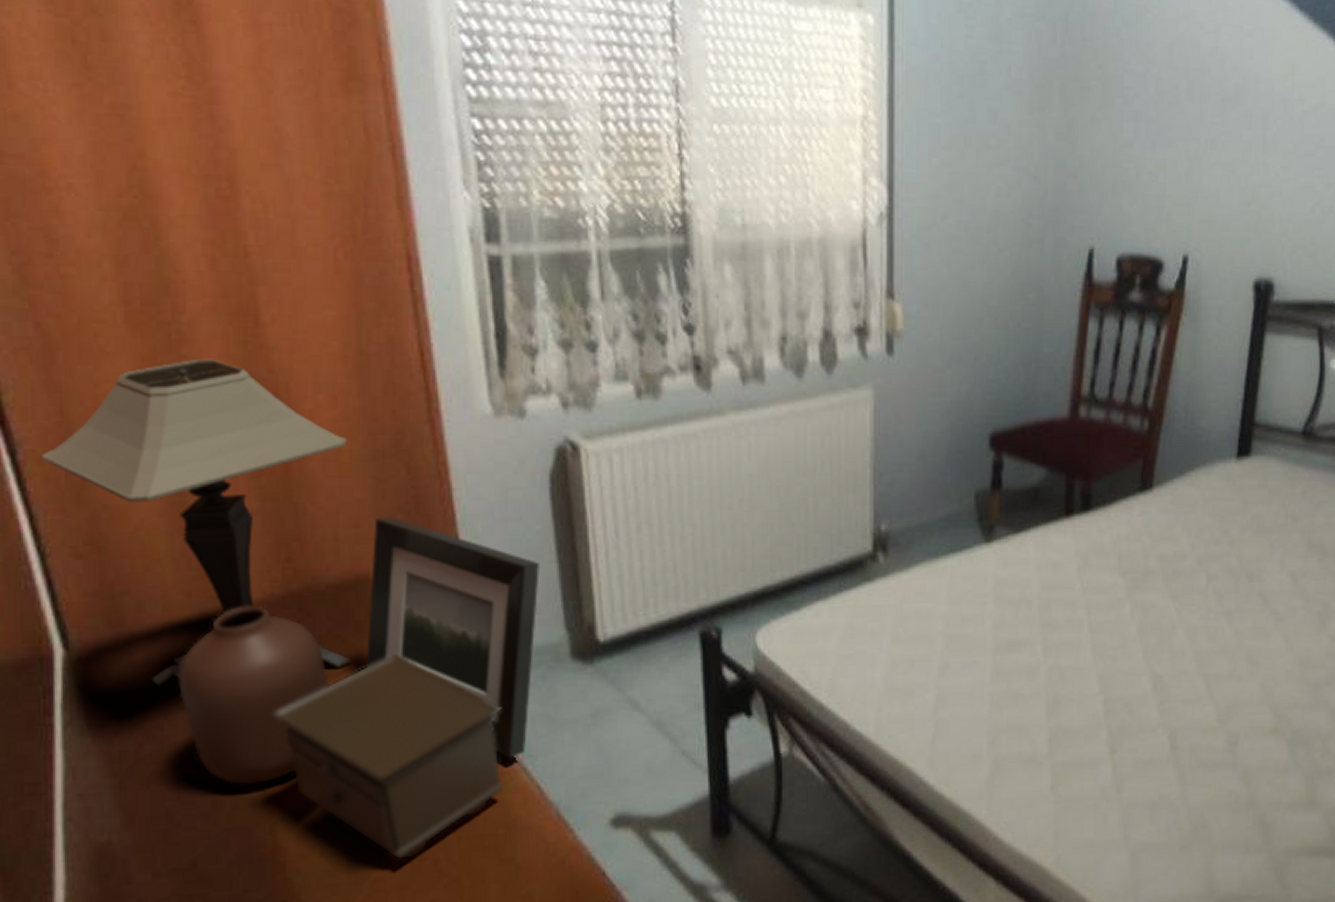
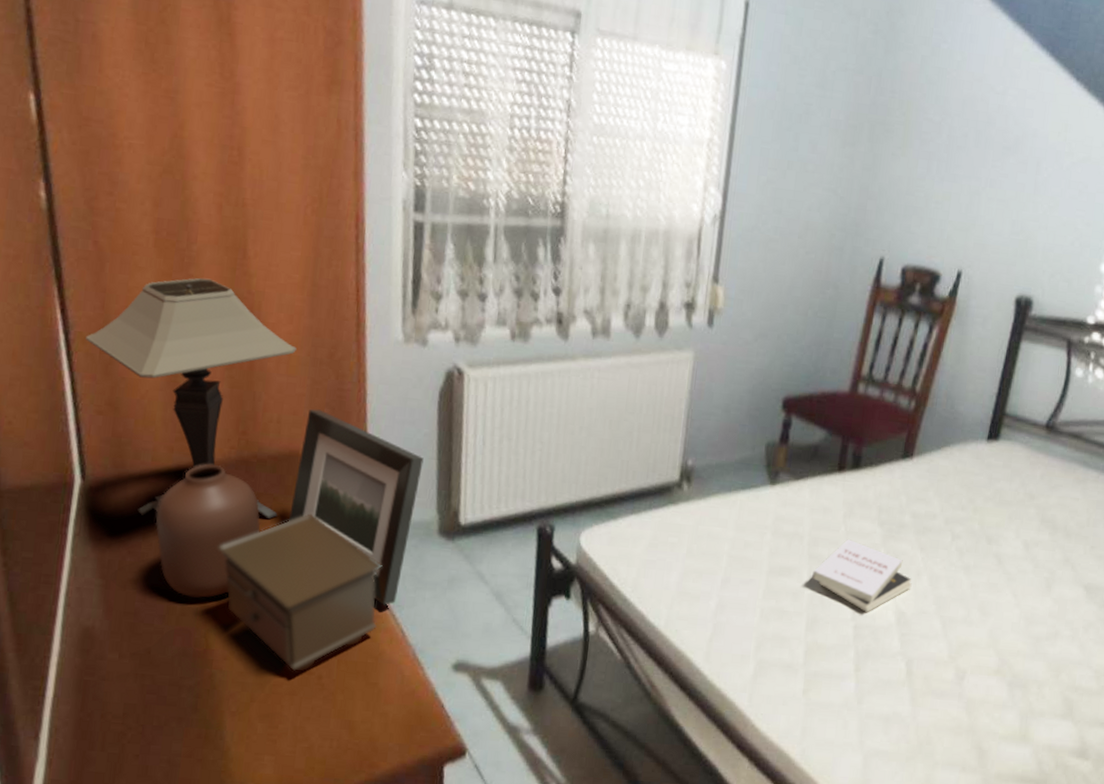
books: none [1048,597,1166,682] -> present [812,539,912,612]

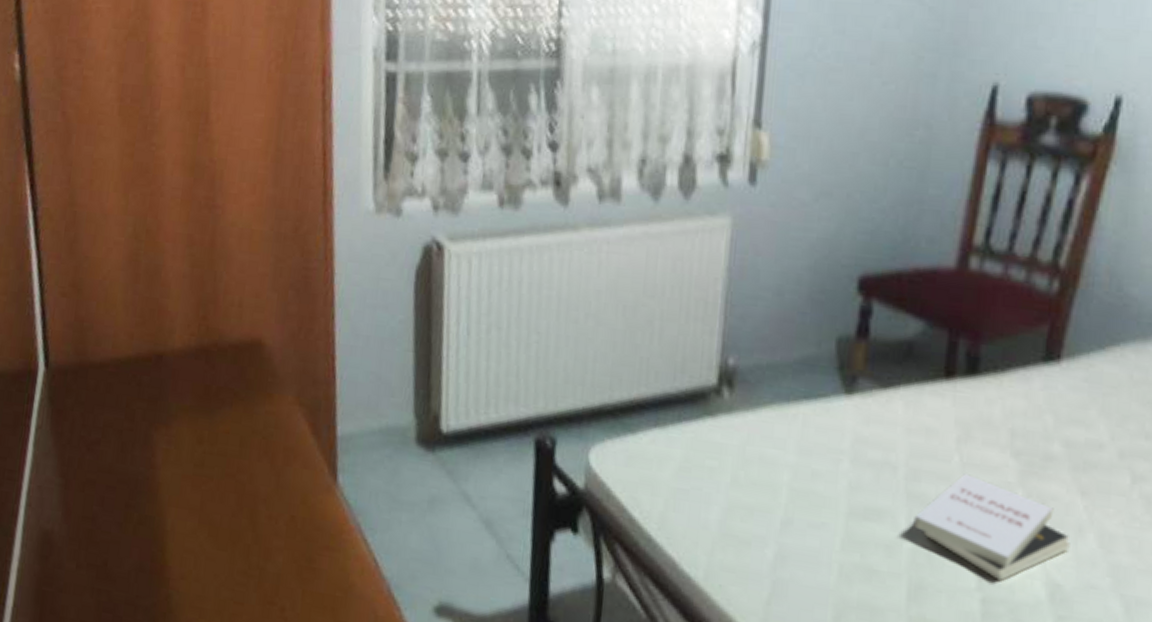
table lamp: present [85,278,297,520] -> none [51,146,259,418]
vase: present [155,464,262,598] -> none [114,352,222,505]
jewelry box: present [218,513,382,672] -> none [177,412,352,601]
picture frame: present [288,409,424,605] -> none [249,291,399,527]

